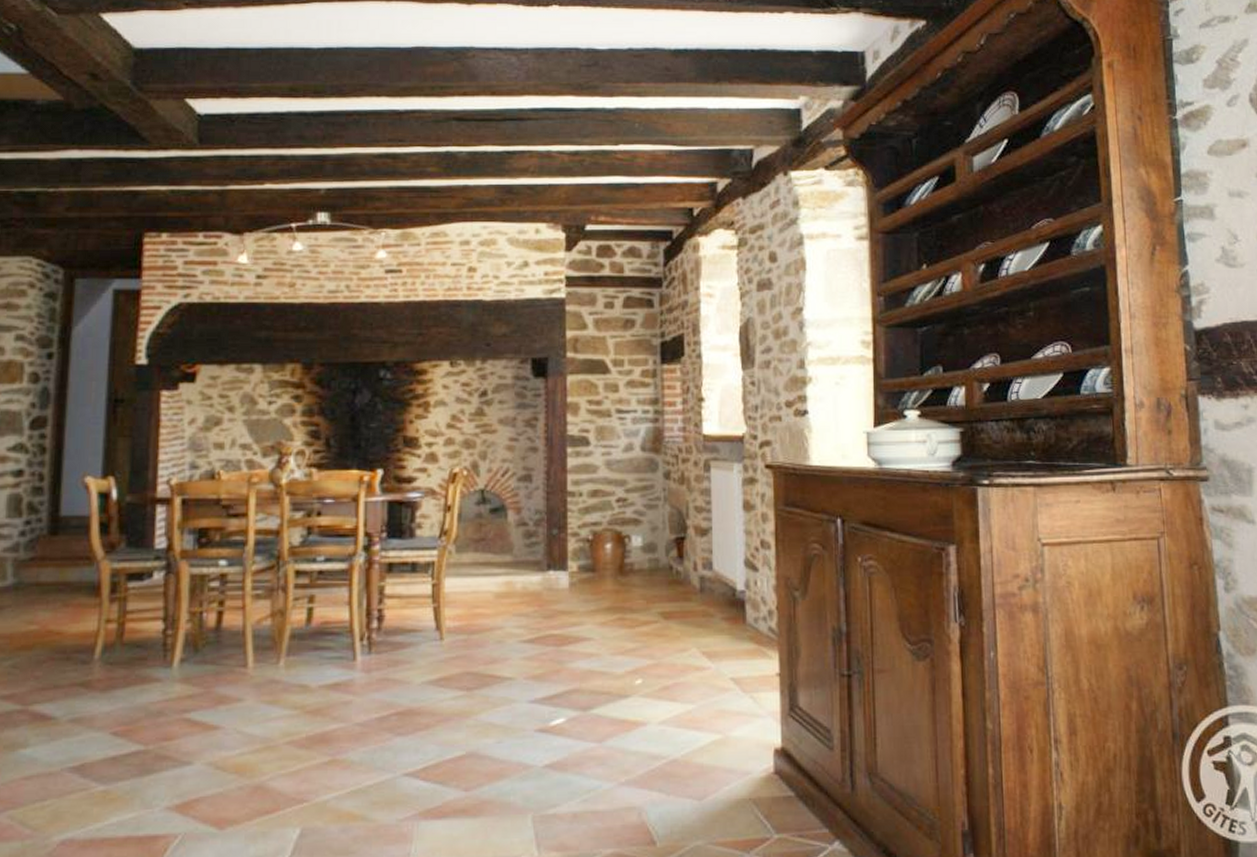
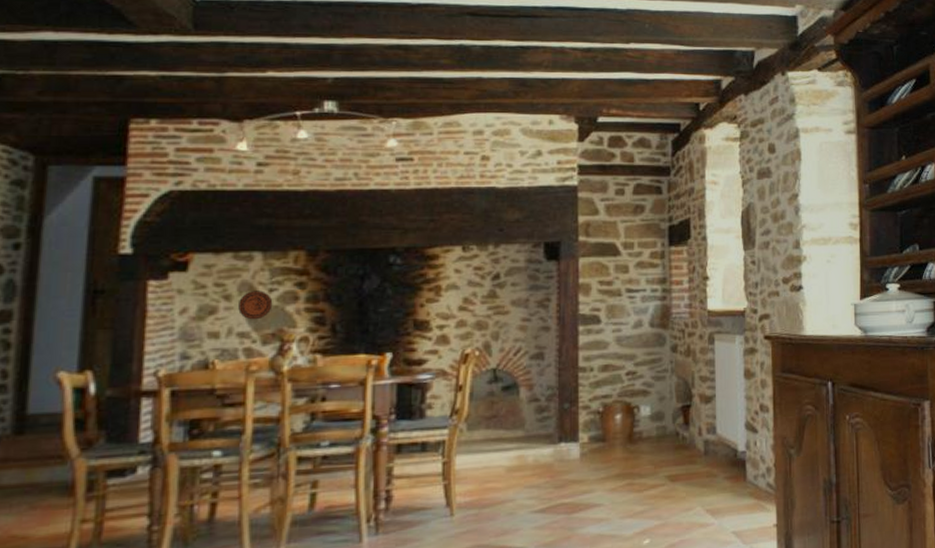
decorative plate: none [241,403,272,432] -> present [238,290,273,320]

